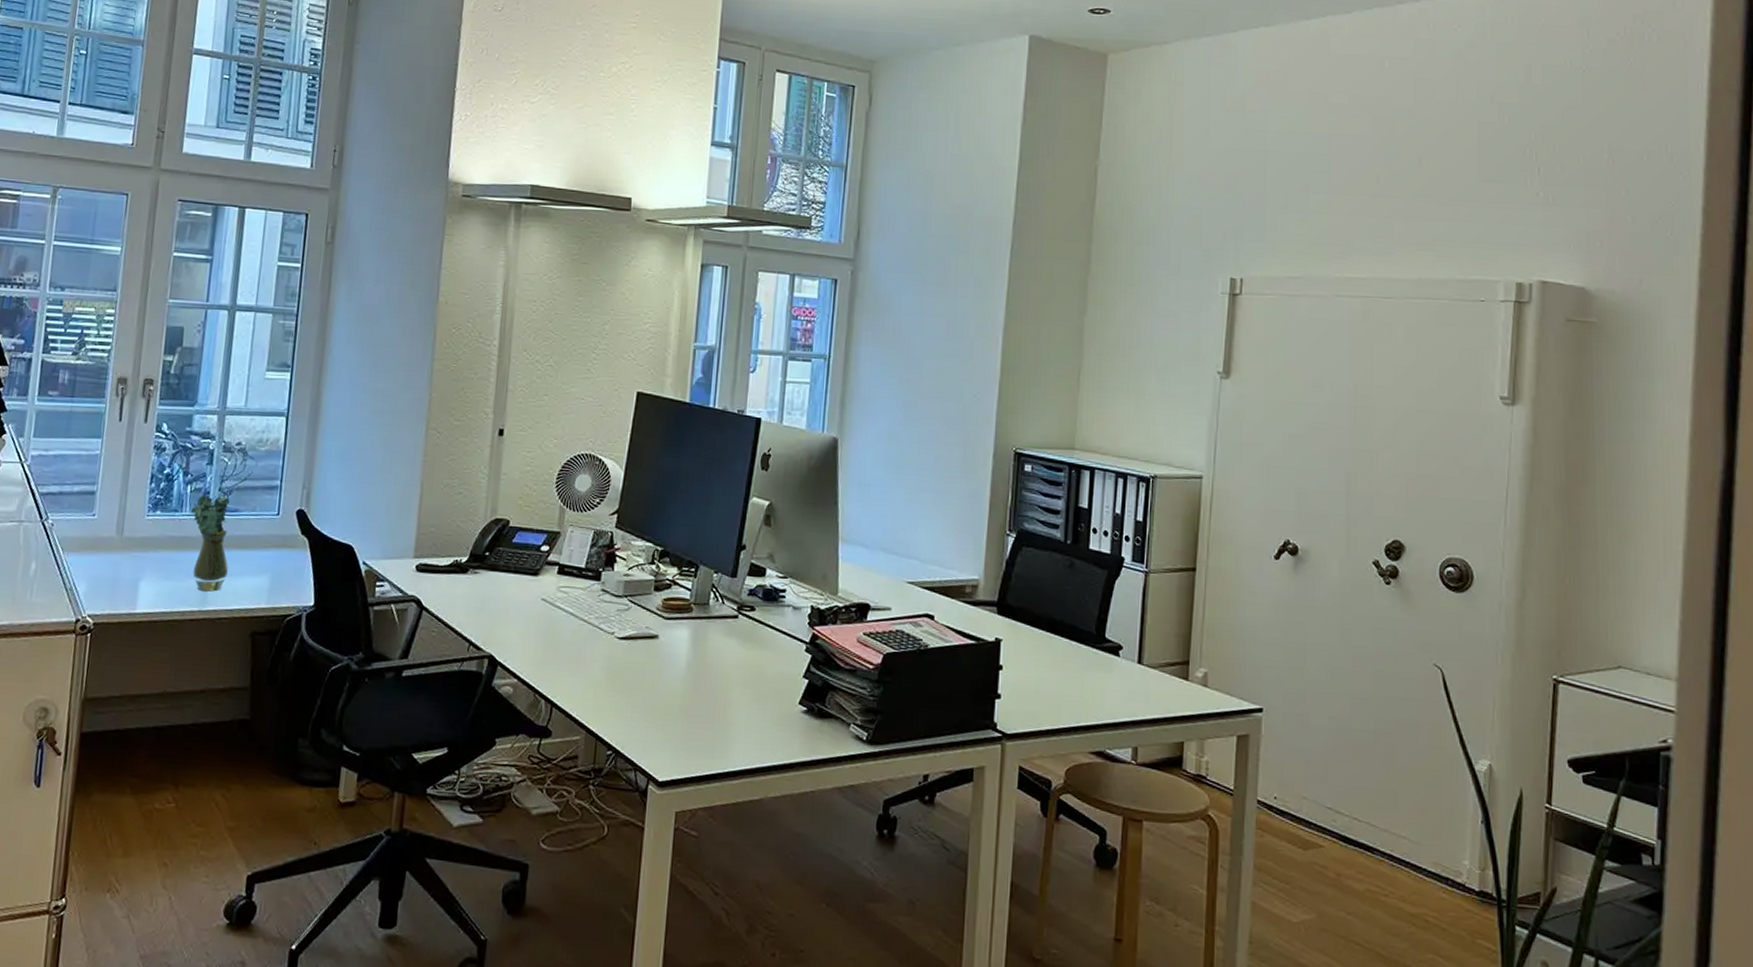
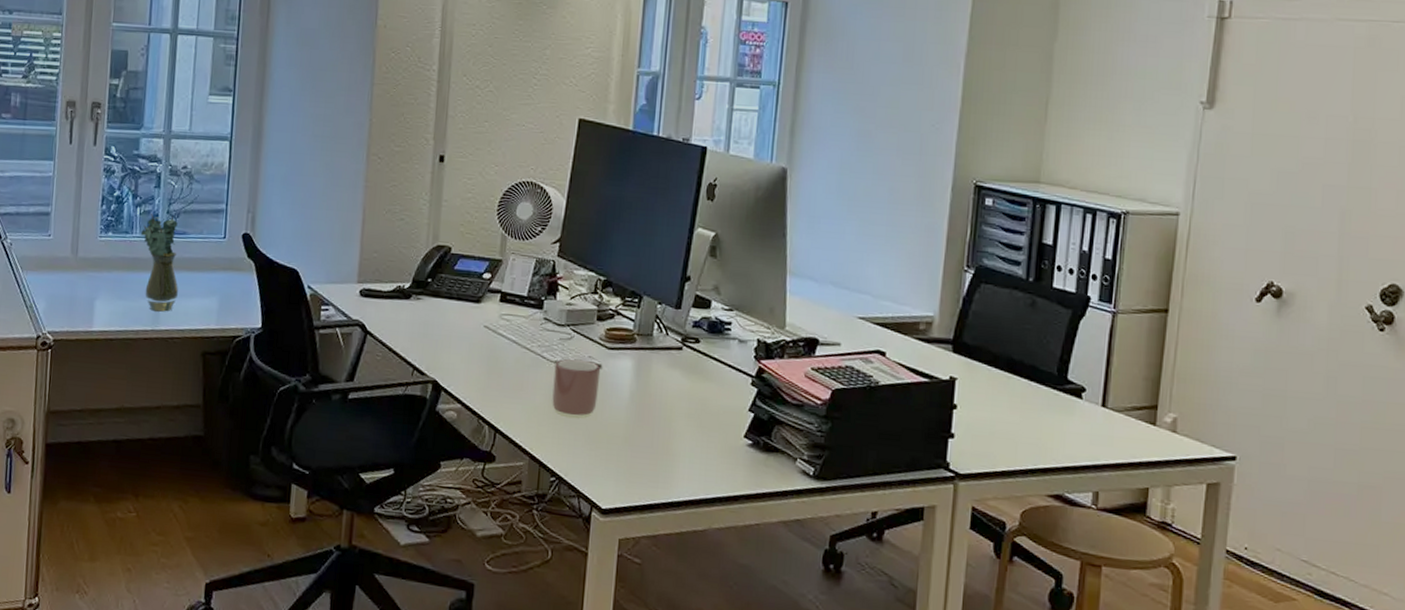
mug: none [609,629,658,690] -> present [552,358,601,418]

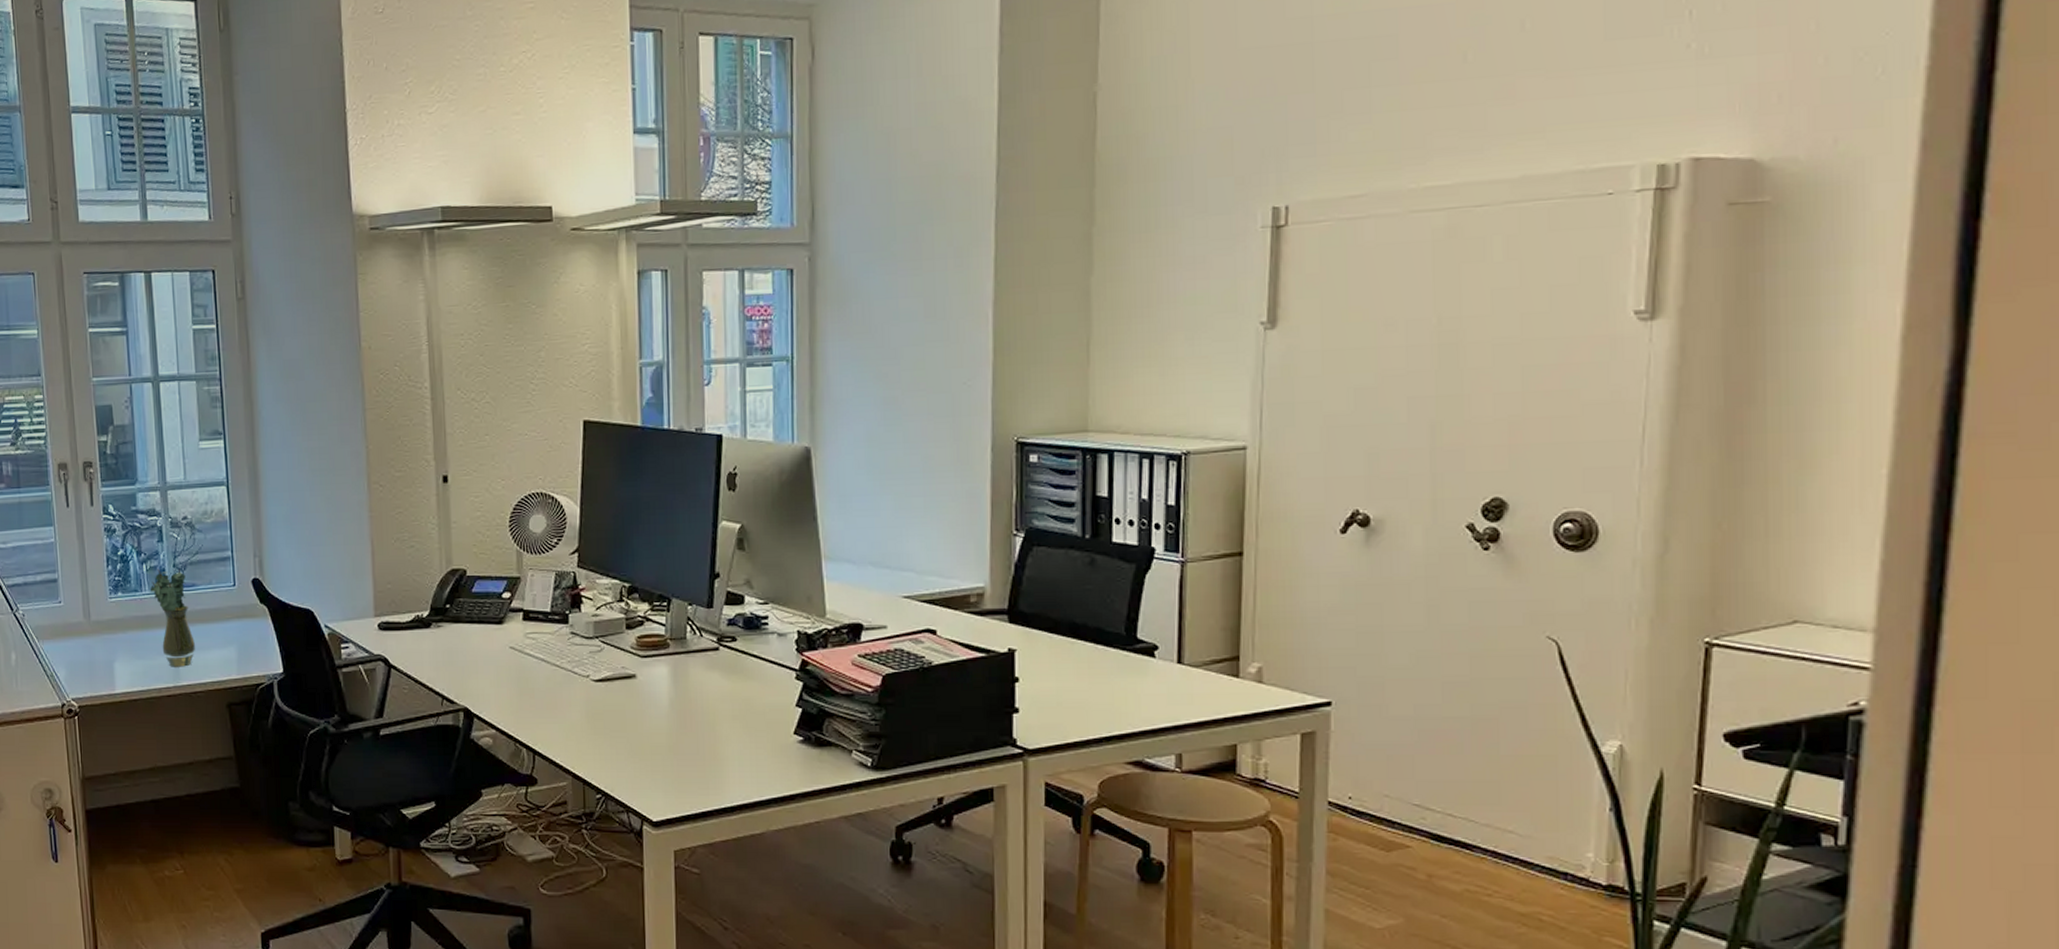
mug: present [552,358,601,418] -> none [587,671,636,731]

